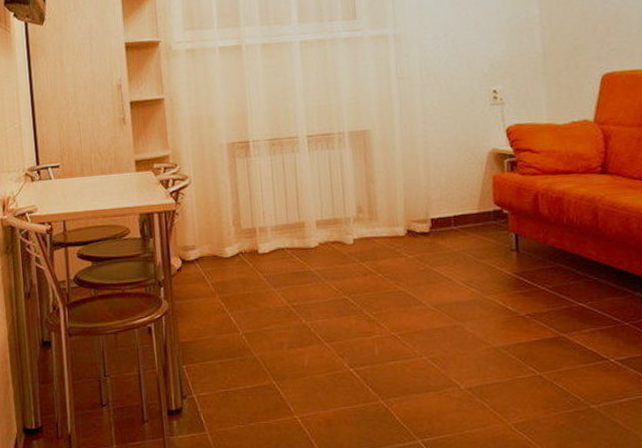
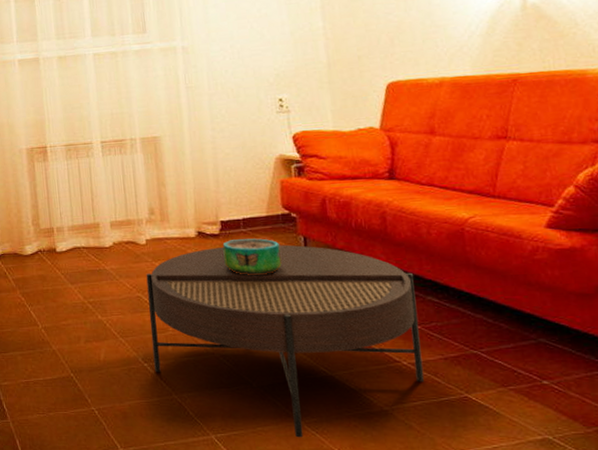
coffee table: none [353,242,631,439] -> present [146,244,424,438]
decorative bowl: none [432,236,492,275] -> present [222,238,282,275]

